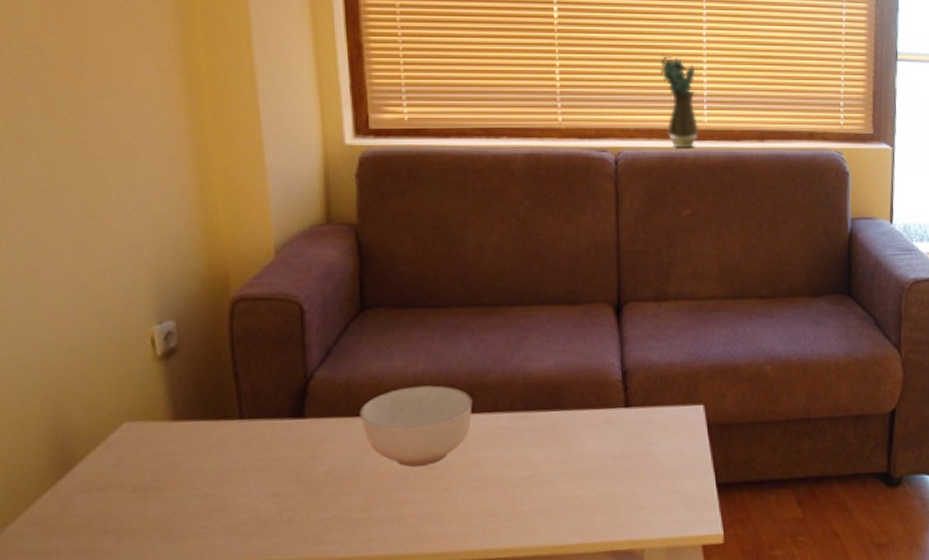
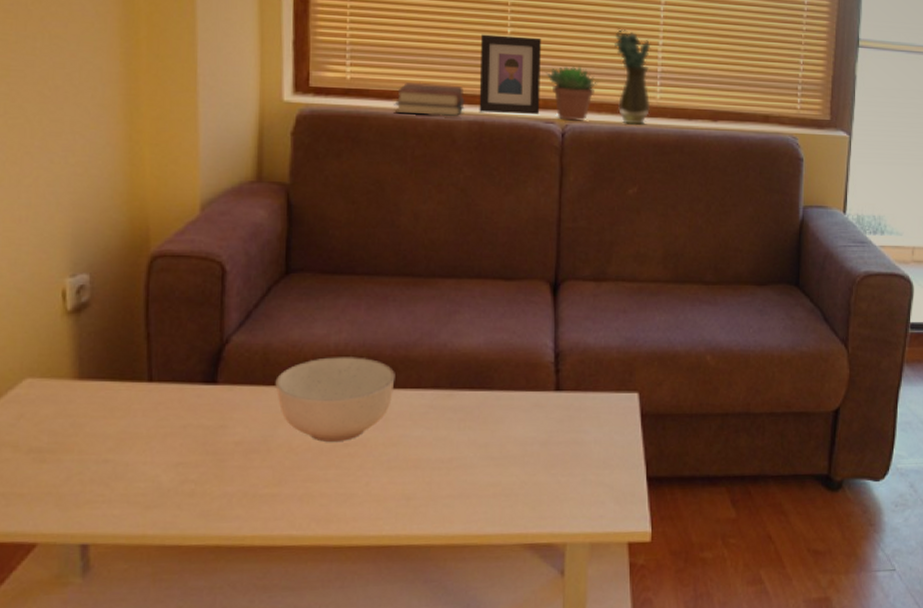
books: none [453,119,520,151] -> present [395,82,465,117]
picture frame: none [531,68,593,145] -> present [479,34,541,115]
succulent plant: none [596,94,647,148] -> present [546,66,599,121]

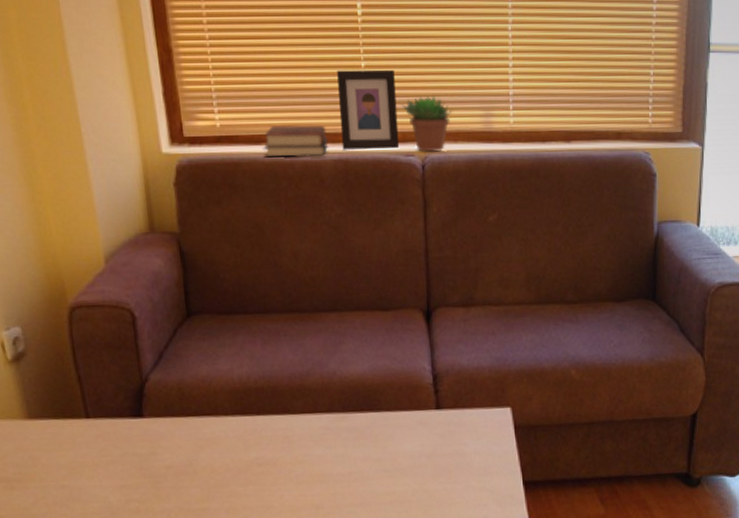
bowl: present [275,357,395,442] -> none [192,387,295,463]
vase: present [615,26,651,125] -> none [465,51,506,151]

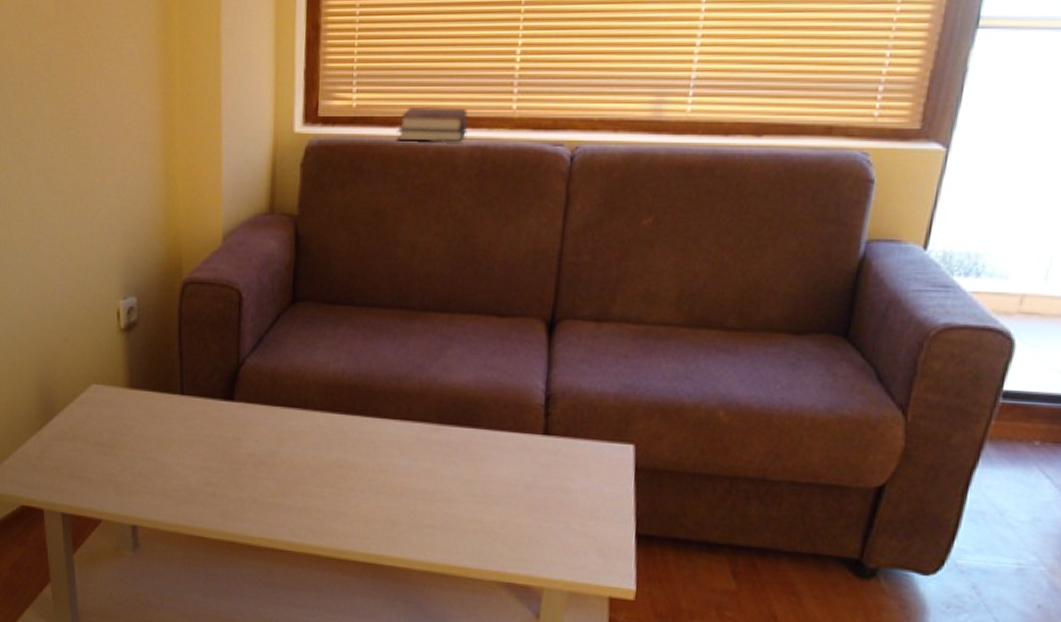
picture frame: present [337,69,400,150] -> none [482,47,555,137]
succulent plant: present [402,95,453,152] -> none [558,78,618,142]

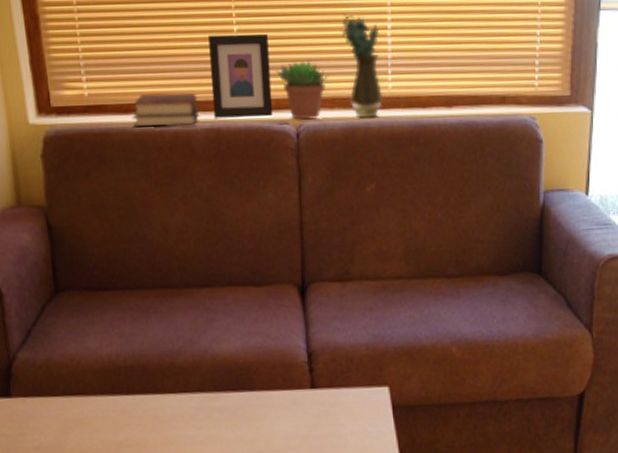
picture frame: none [482,47,555,137] -> present [208,33,274,119]
succulent plant: none [558,78,618,142] -> present [276,60,329,120]
vase: none [638,27,686,144] -> present [342,13,384,118]

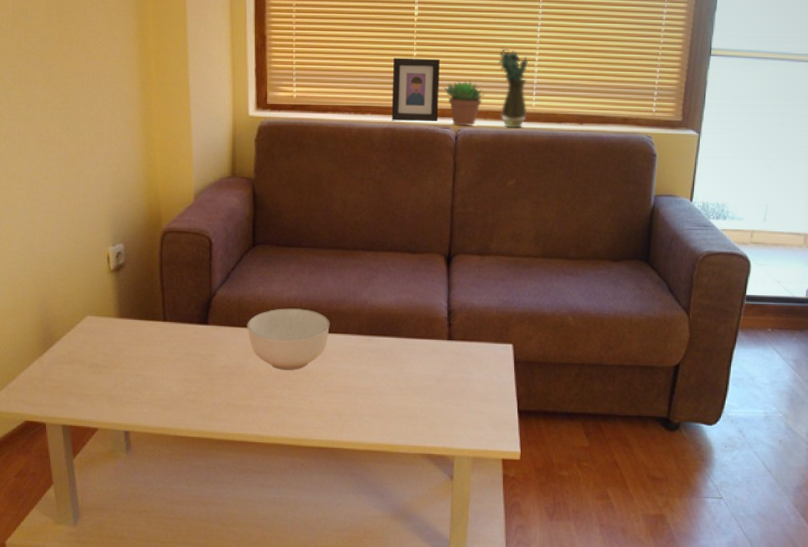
bowl: none [60,366,165,444] -> present [247,308,330,370]
books: present [133,92,199,127] -> none [329,98,381,125]

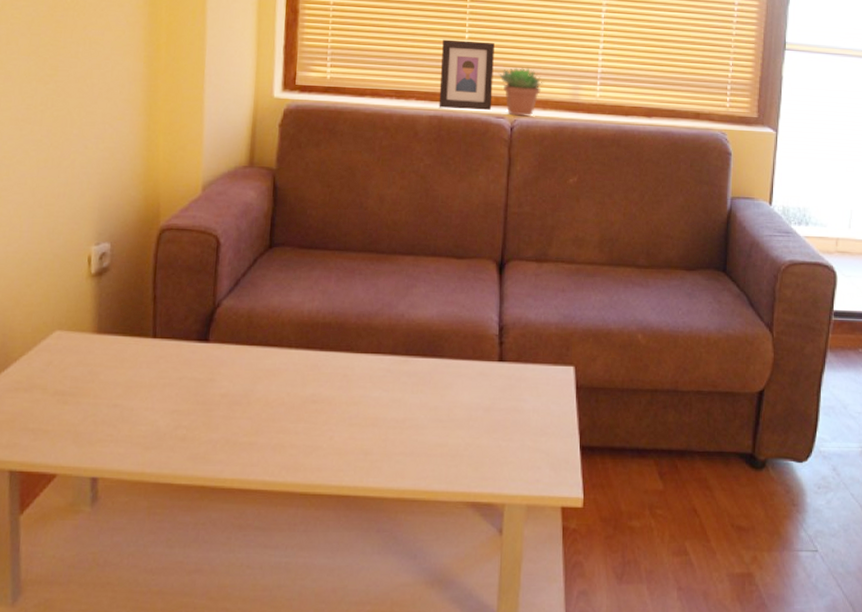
bowl: present [247,308,330,370] -> none [256,322,359,398]
vase: present [499,47,529,128] -> none [560,32,593,120]

